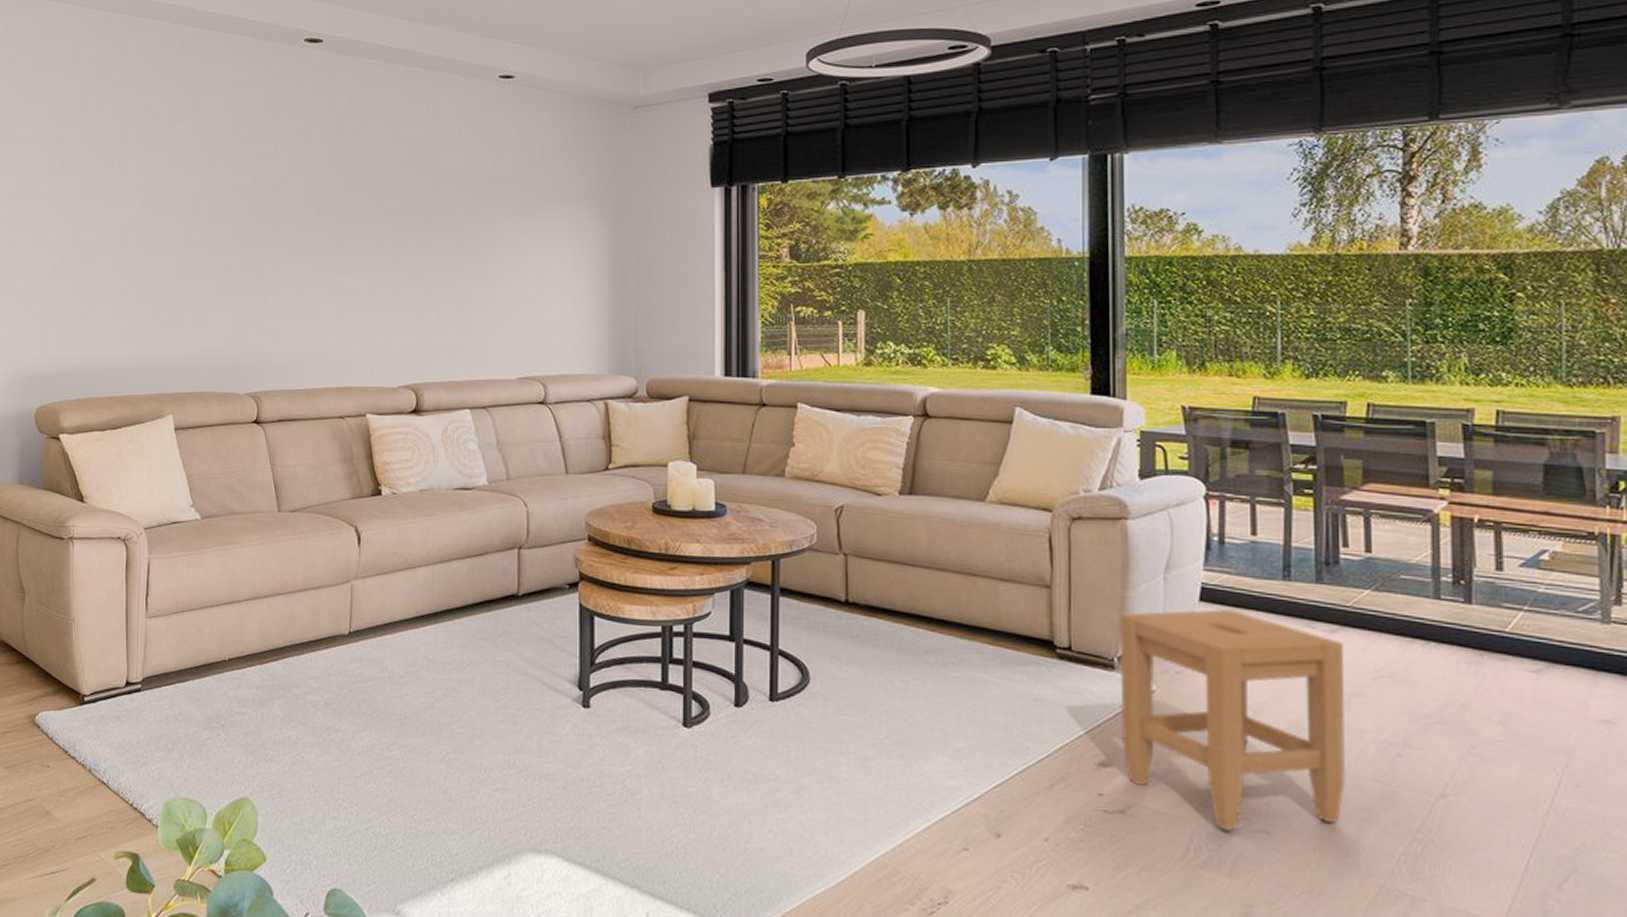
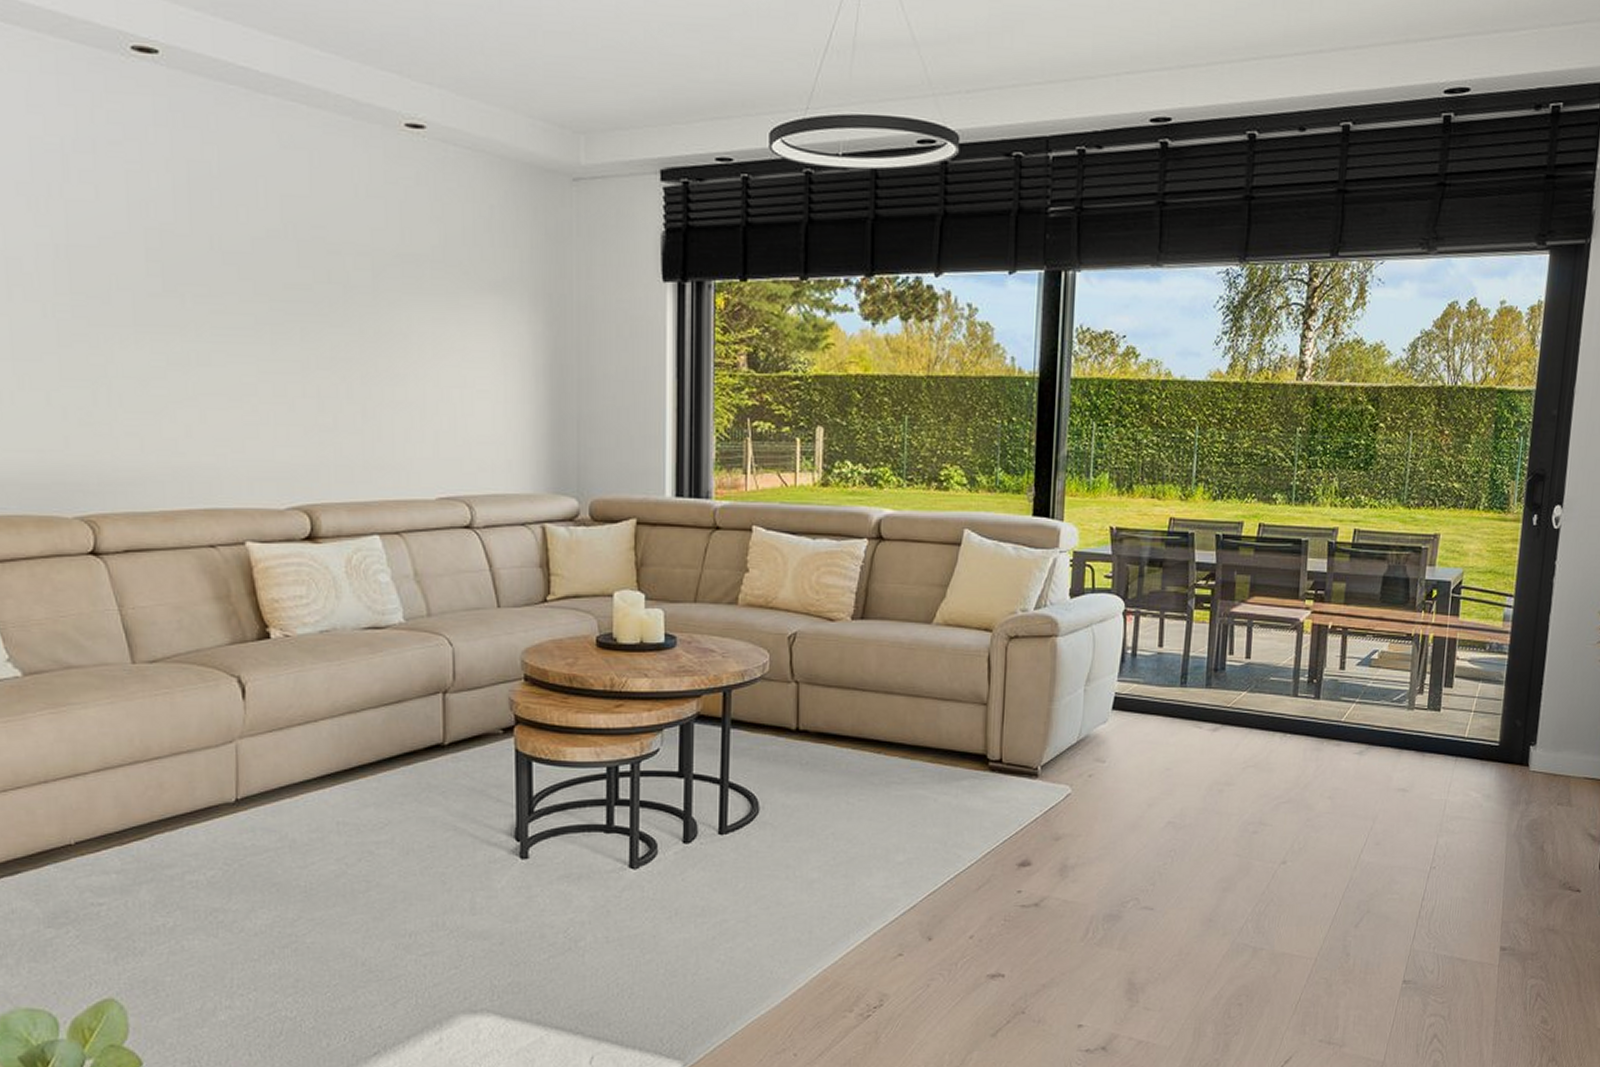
stool: present [1119,609,1347,831] -> none [1040,716,1222,911]

